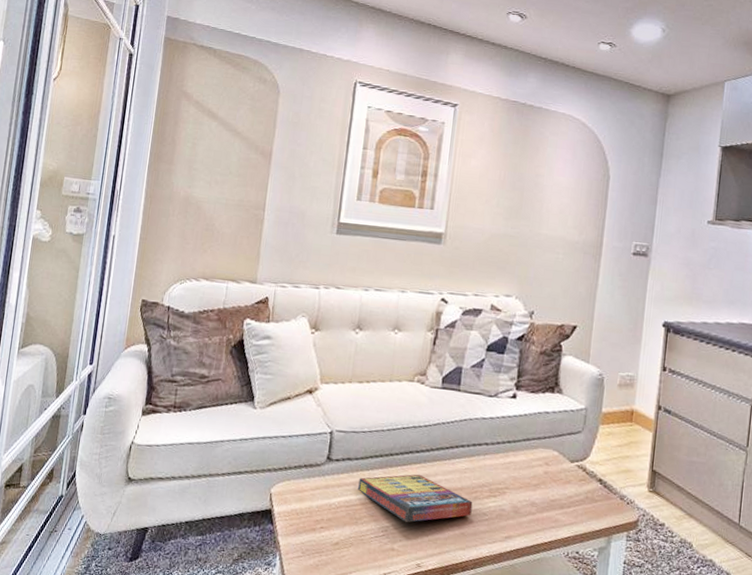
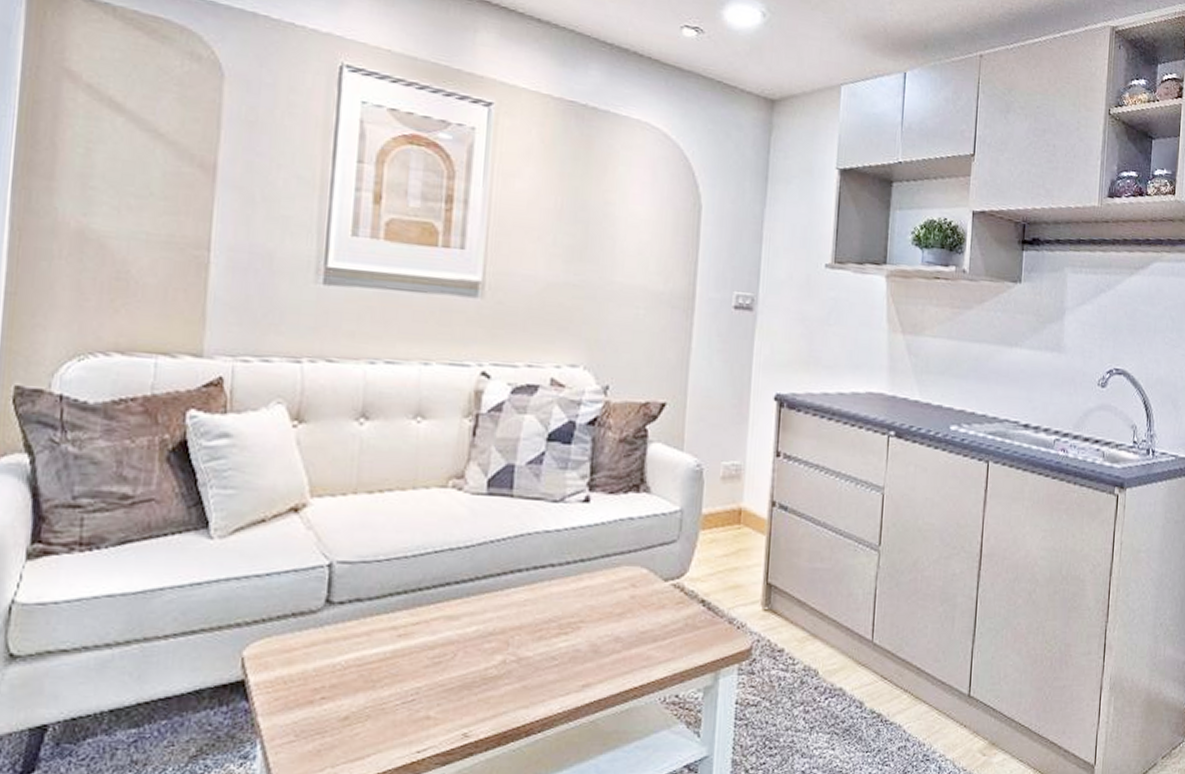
game compilation box: present [358,474,473,523] -> none [374,613,537,680]

